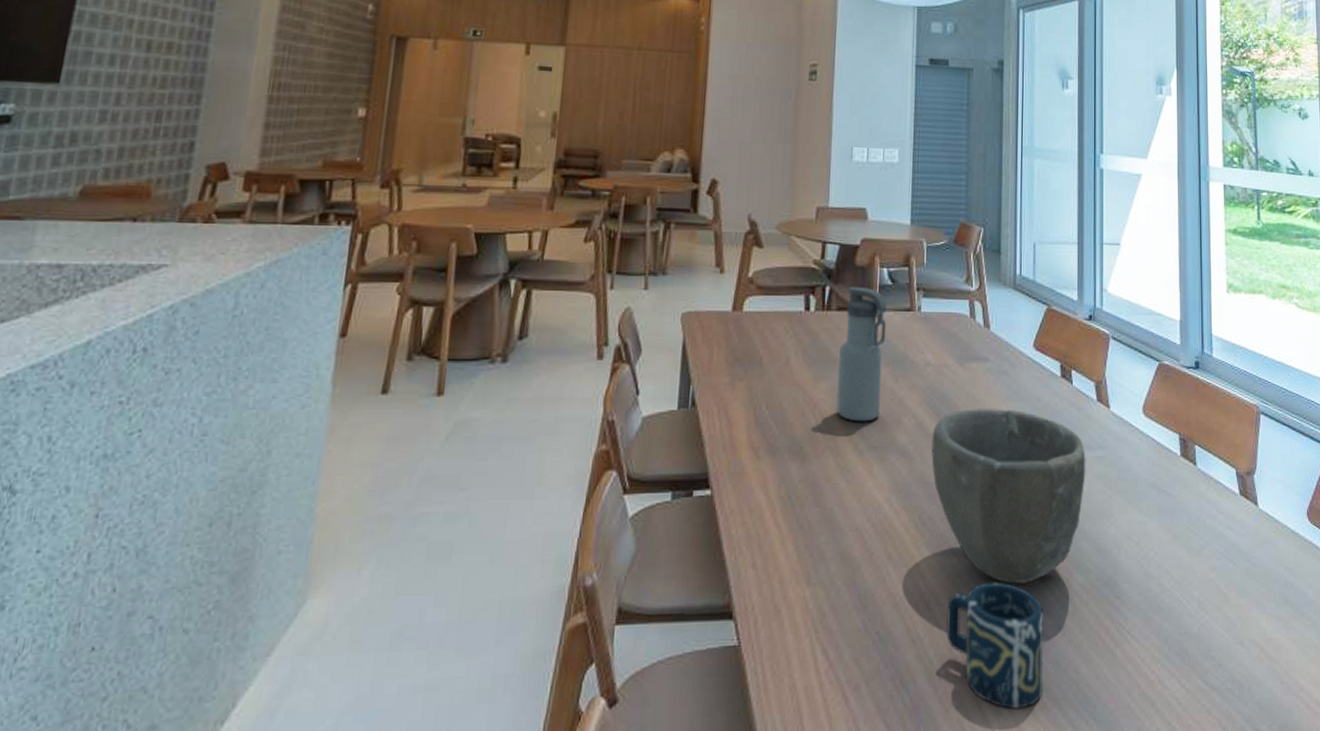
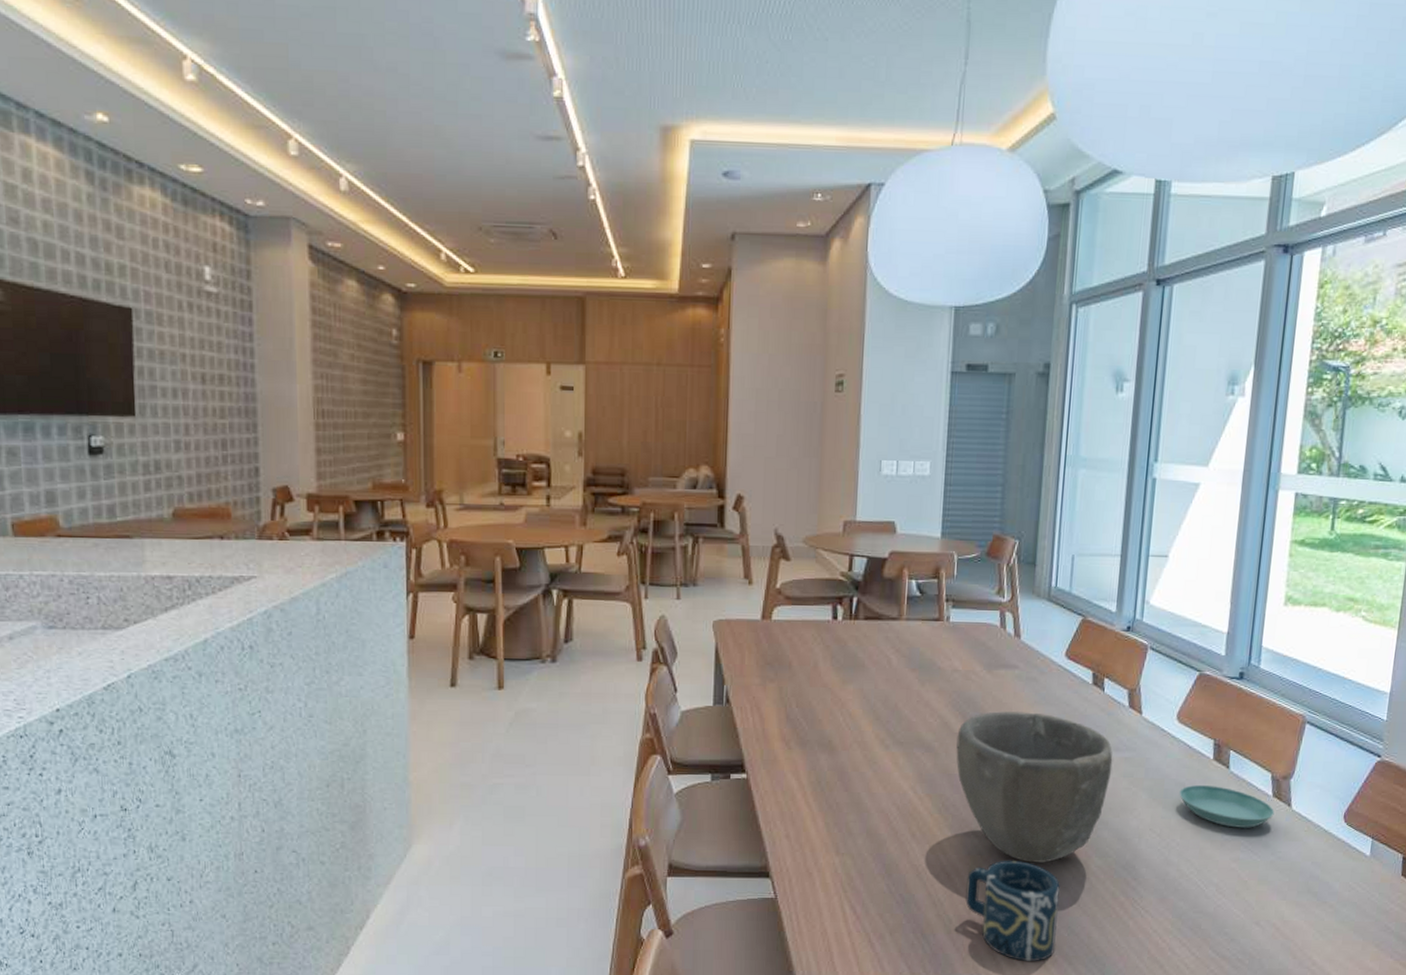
water bottle: present [836,286,887,422] -> none [864,597,915,721]
saucer: none [1152,485,1243,532] -> present [1179,785,1275,828]

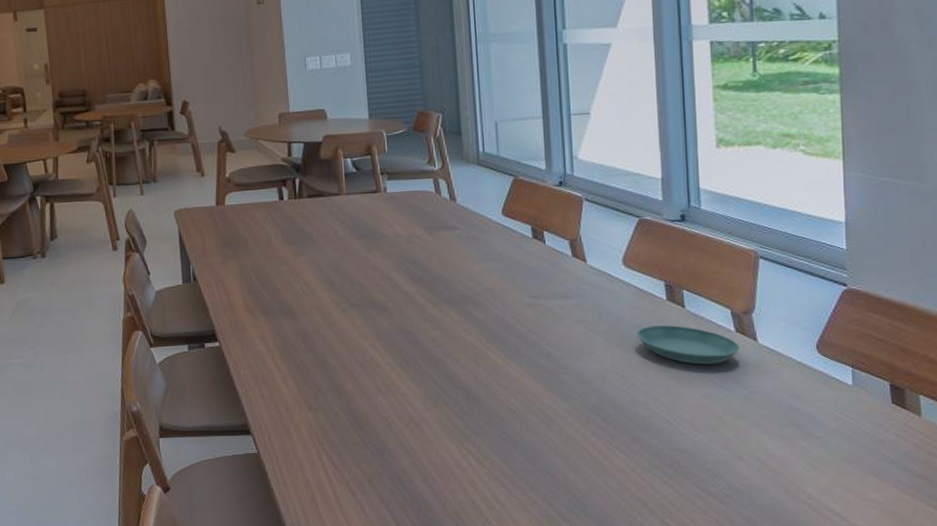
bowl: present [956,711,1113,863] -> none [408,268,565,409]
cup: present [965,860,1060,961] -> none [435,407,533,503]

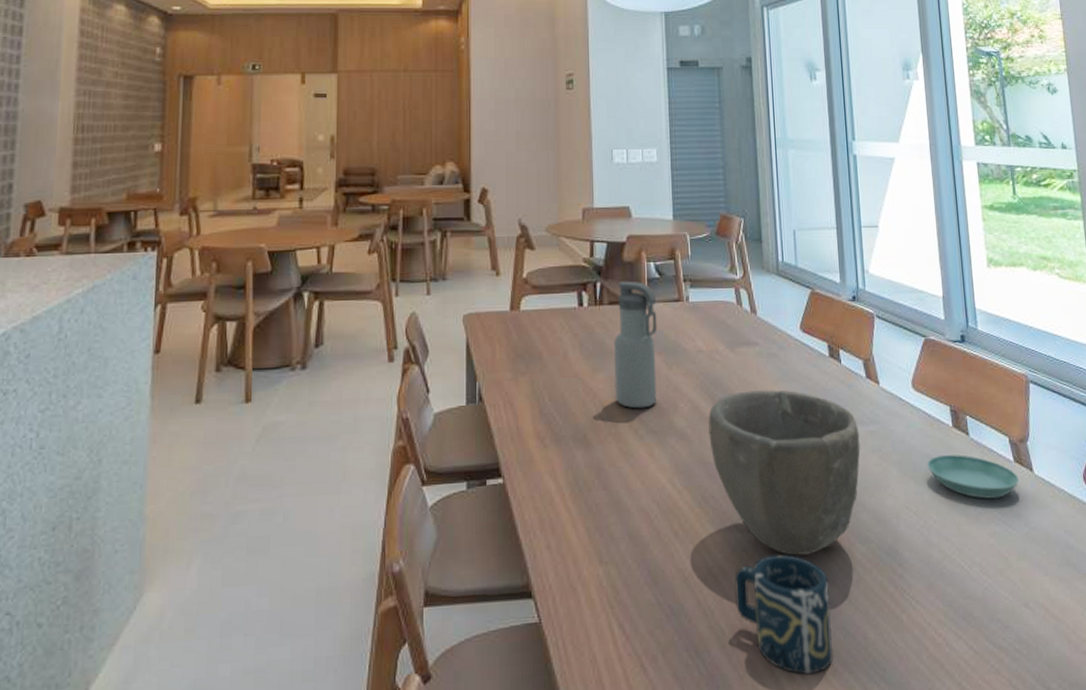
water bottle: none [314,176,358,286] -> present [614,280,657,409]
bowl: none [408,268,565,409] -> present [708,390,861,556]
cup: none [435,407,533,503] -> present [735,554,834,674]

